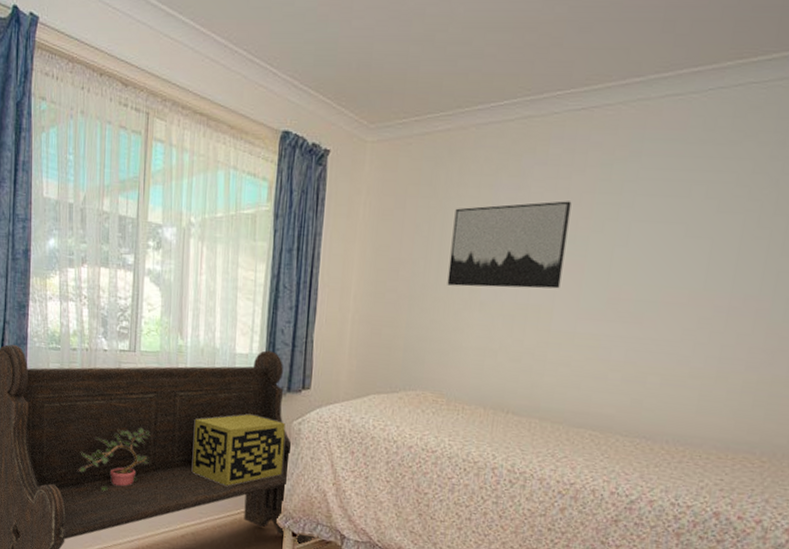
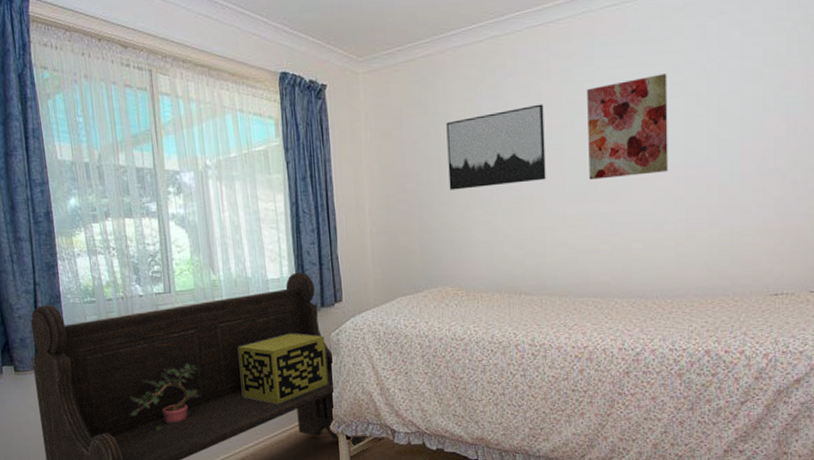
wall art: none [611,183,728,300] -> present [587,74,668,180]

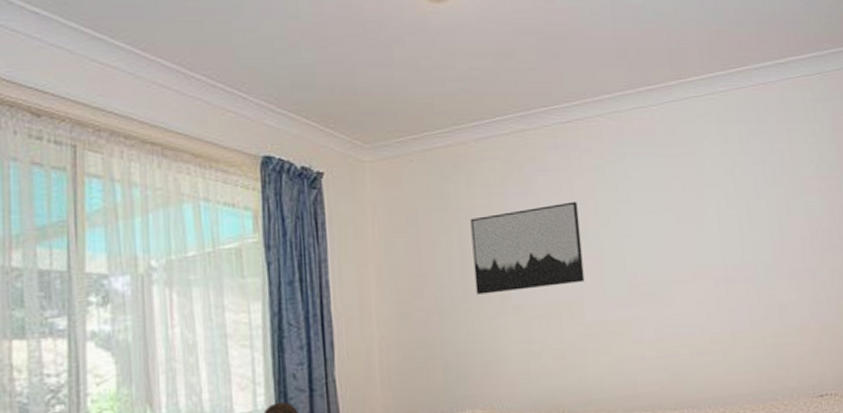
wall art: present [587,74,668,180] -> none [621,175,708,282]

